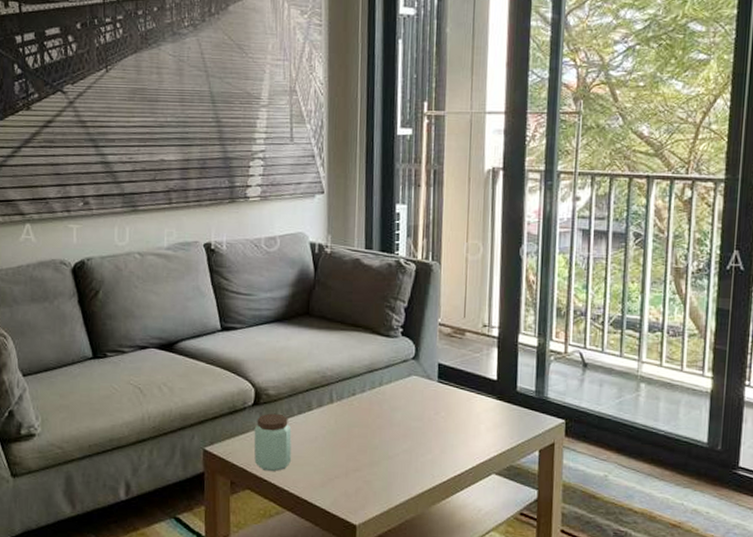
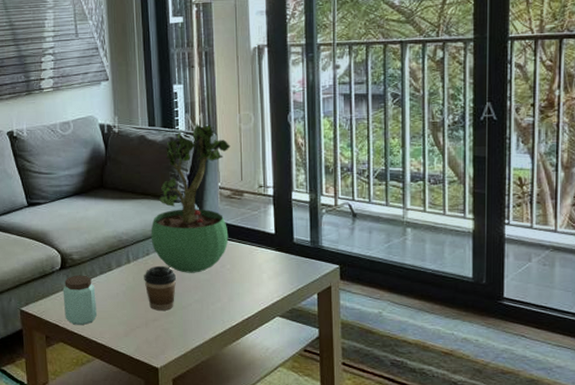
coffee cup: none [347,409,383,460] -> present [144,266,176,311]
potted plant: none [358,249,455,419] -> present [151,123,231,273]

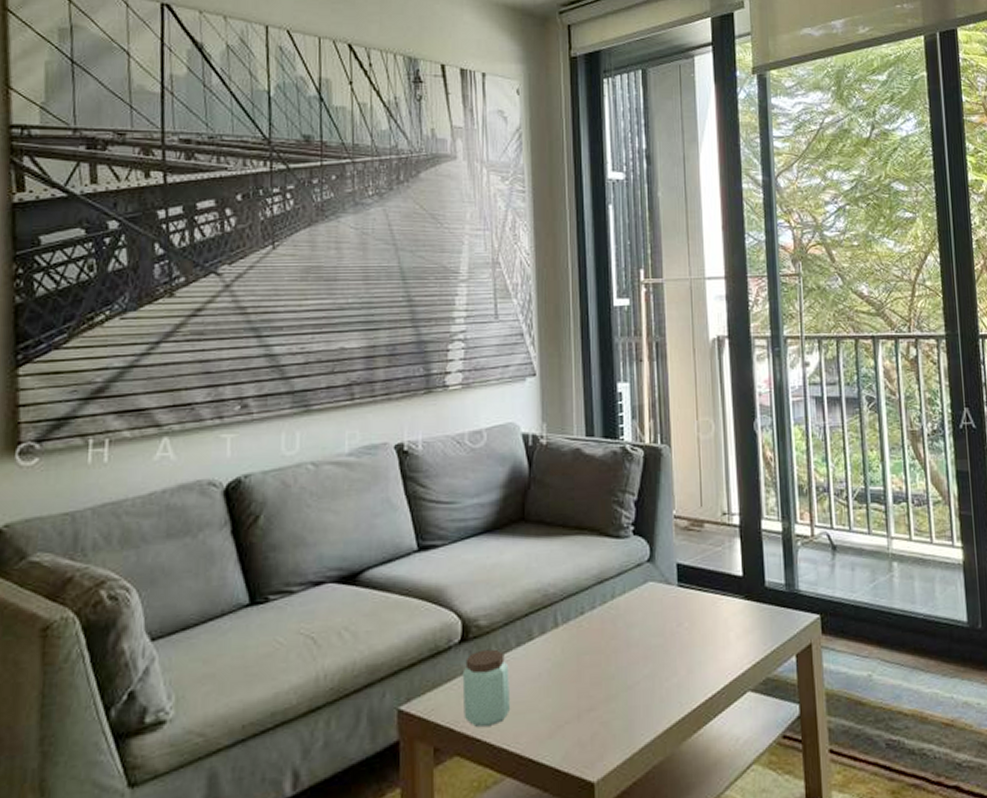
coffee cup: present [144,266,176,311] -> none [576,629,619,695]
potted plant: present [151,123,231,273] -> none [586,432,687,638]

